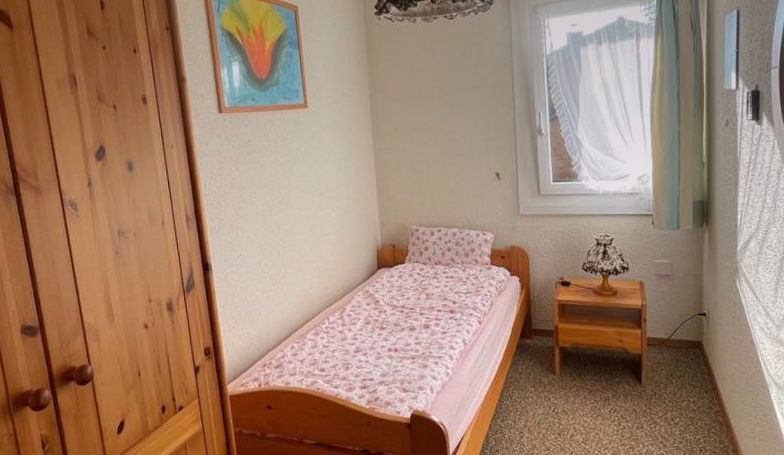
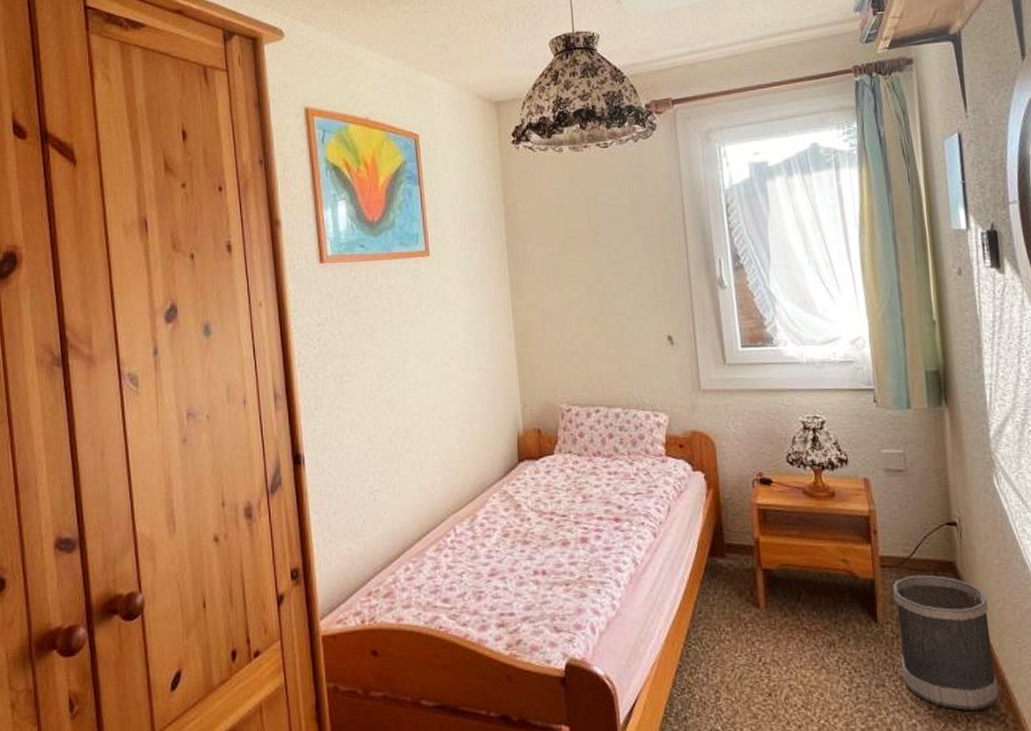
wastebasket: none [655,350,724,444] -> present [893,574,999,710]

